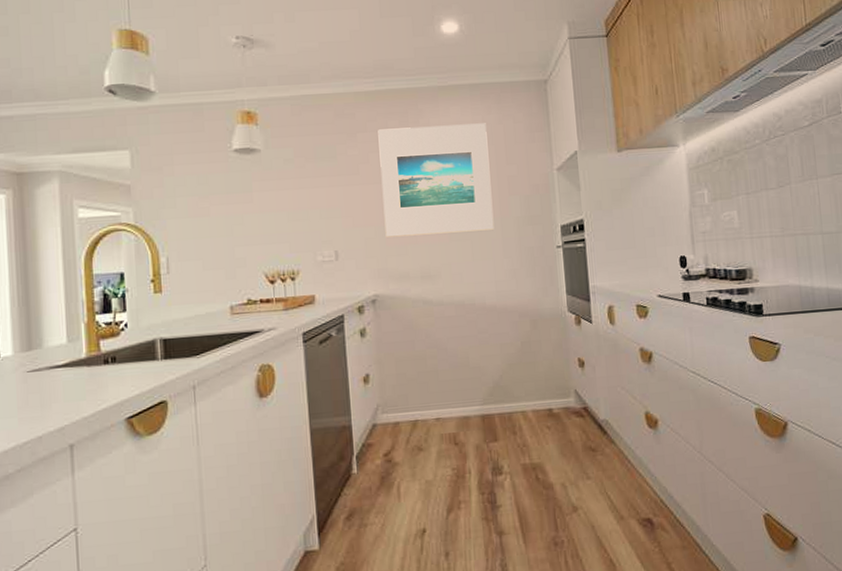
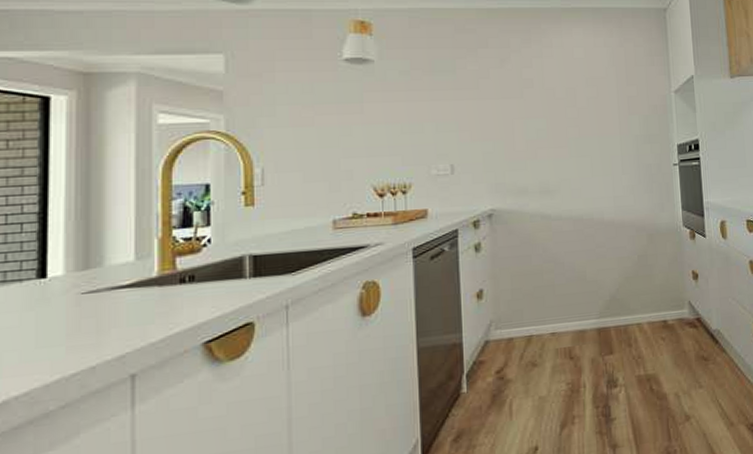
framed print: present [378,123,494,238] -> none [499,45,614,152]

